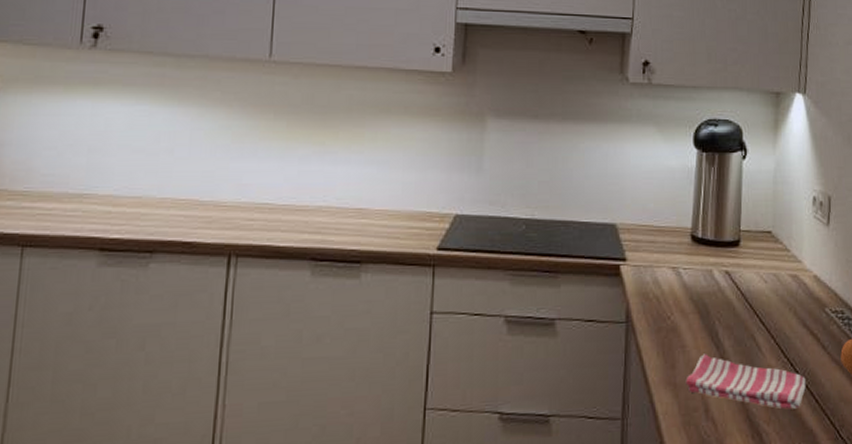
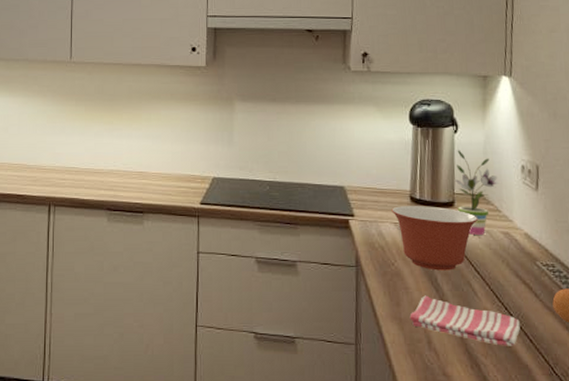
mixing bowl: none [669,246,764,324] -> present [391,206,478,271]
potted plant: none [742,179,792,279] -> present [455,150,502,235]

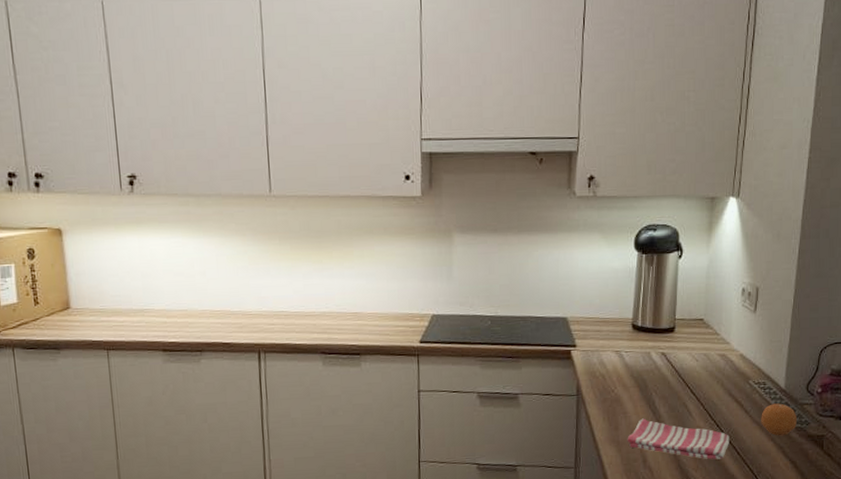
mixing bowl: present [391,206,478,271] -> none [613,333,696,395]
potted plant: present [455,150,502,235] -> none [677,275,722,359]

